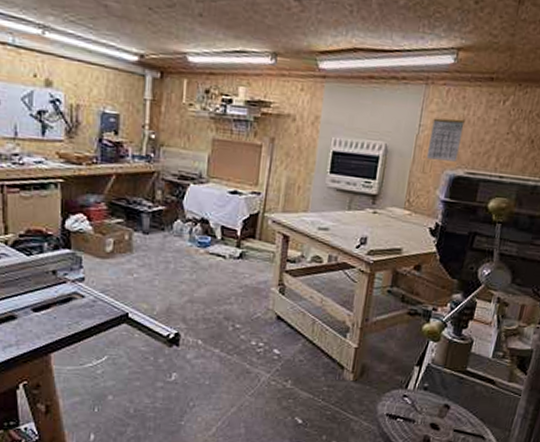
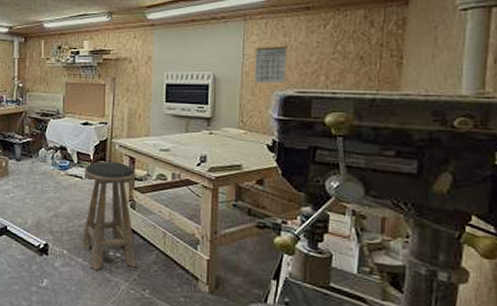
stool: none [219,238,289,362] -> present [81,161,137,271]

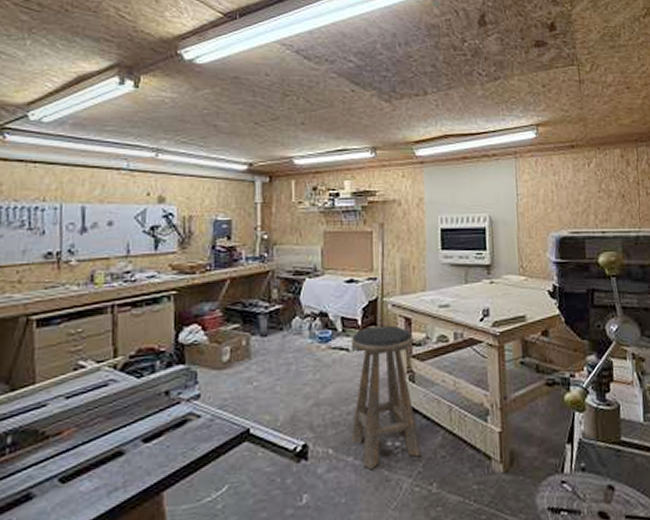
calendar: present [254,46,287,83] -> none [528,184,559,224]

